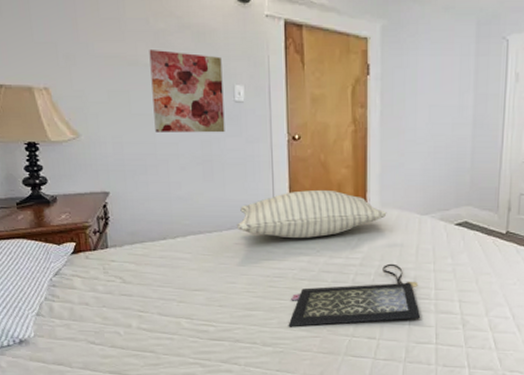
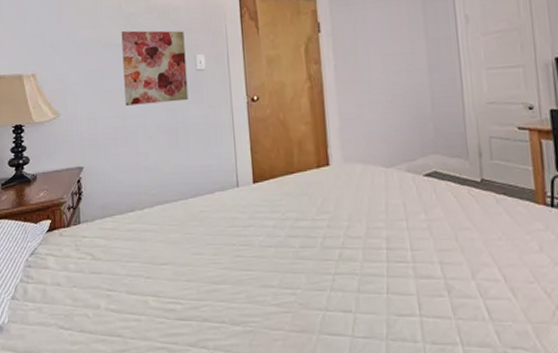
pillow: present [237,189,387,239] -> none [201,148,351,203]
clutch bag: present [288,263,421,327] -> none [256,223,400,302]

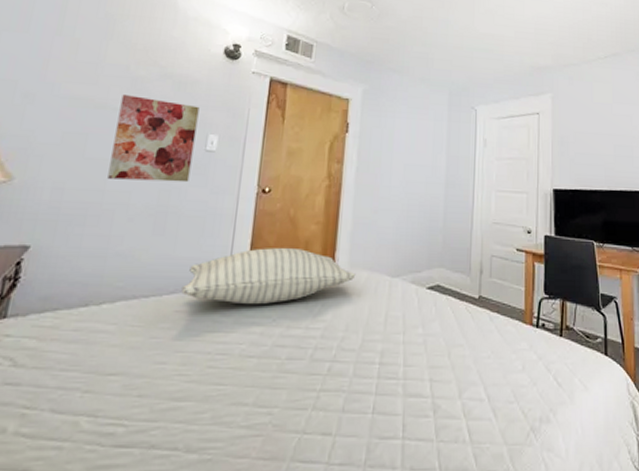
pillow: none [201,148,351,203] -> present [181,247,356,305]

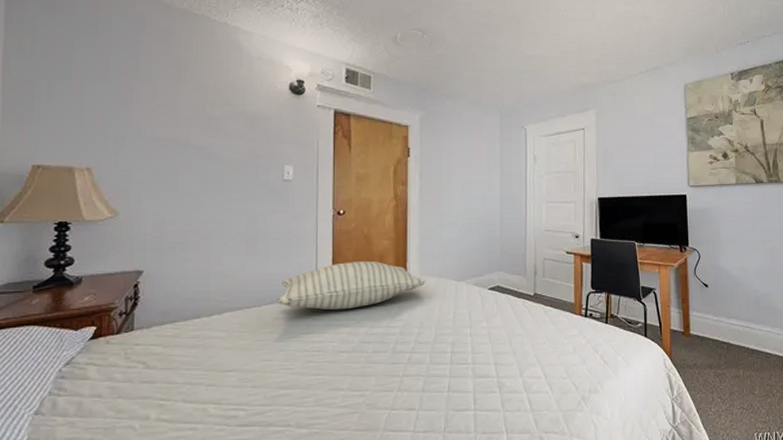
wall art: present [107,95,200,183] -> none [200,134,273,210]

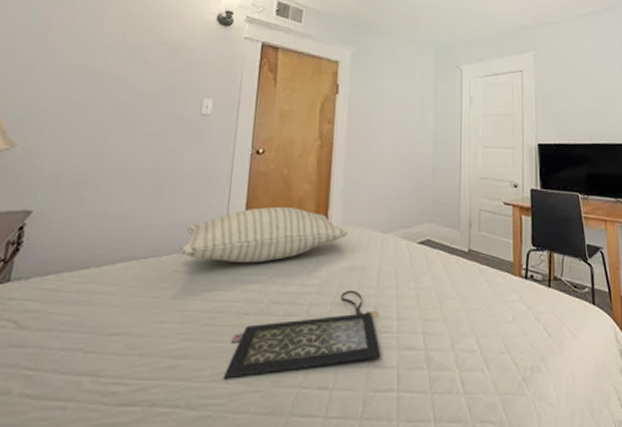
clutch bag: none [325,330,459,405] -> present [223,290,382,380]

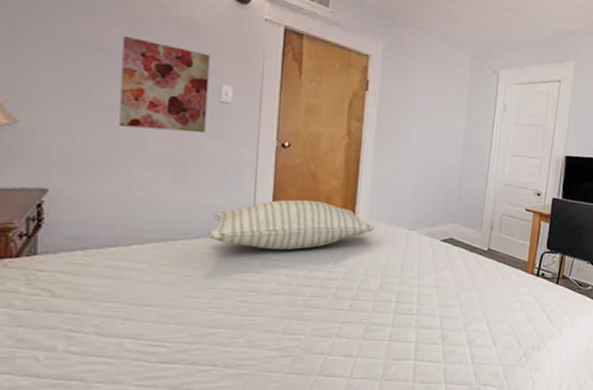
wall art: none [106,62,194,146] -> present [119,36,210,134]
clutch bag: present [223,290,382,380] -> none [257,278,402,346]

